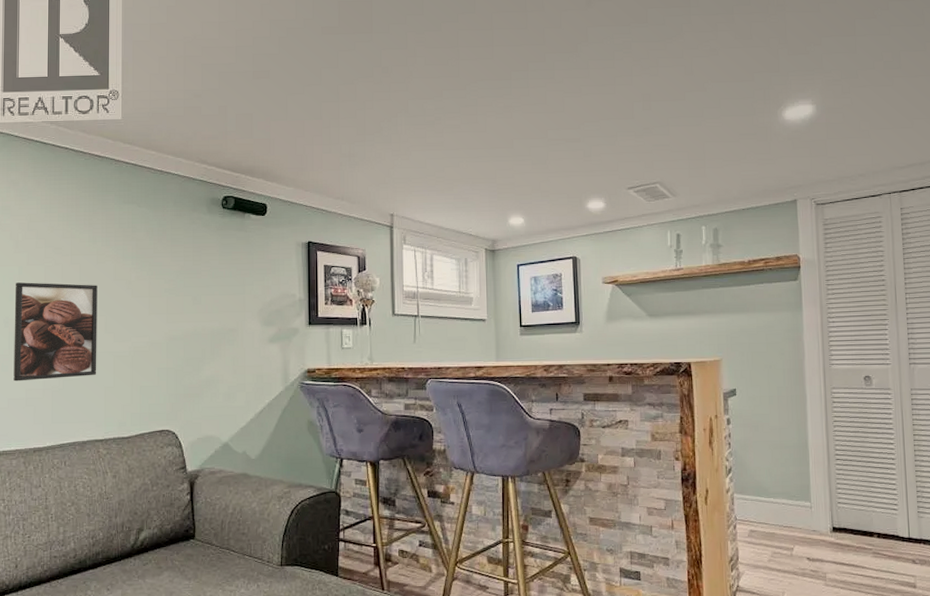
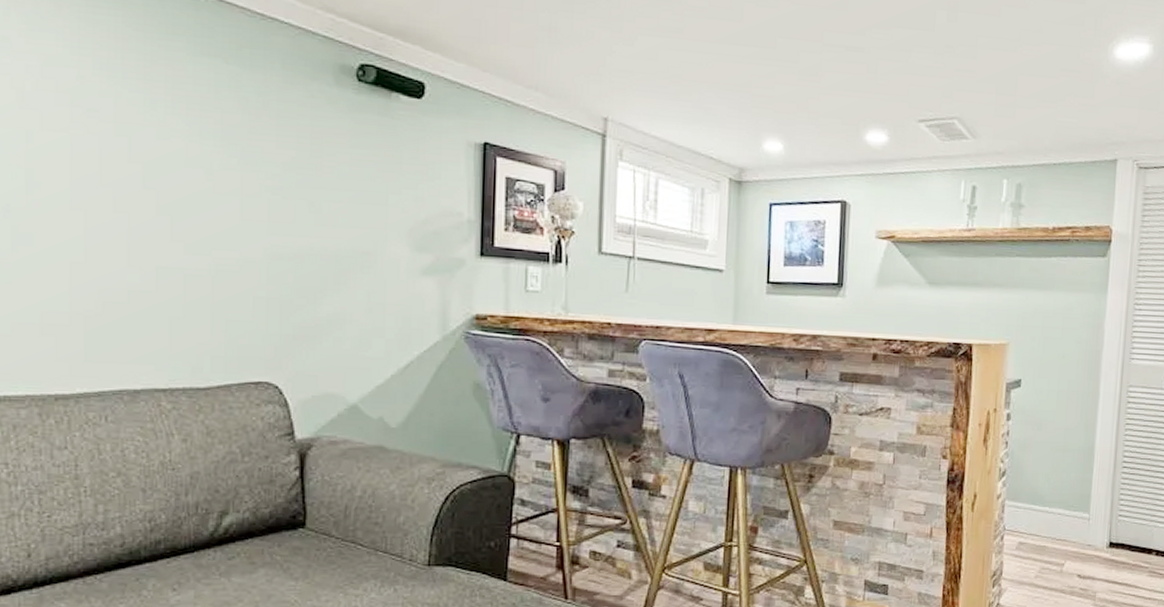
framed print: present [13,282,98,382] -> none [20,154,158,300]

